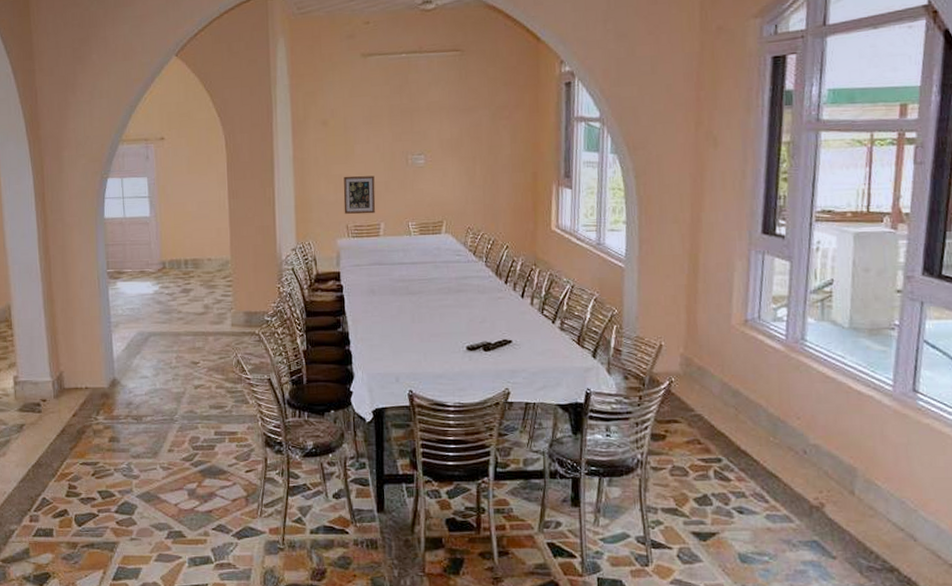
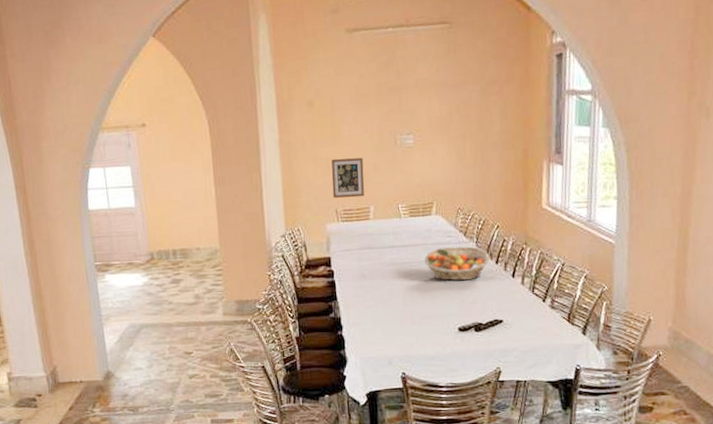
fruit basket: none [434,265,500,300] -> present [424,246,490,281]

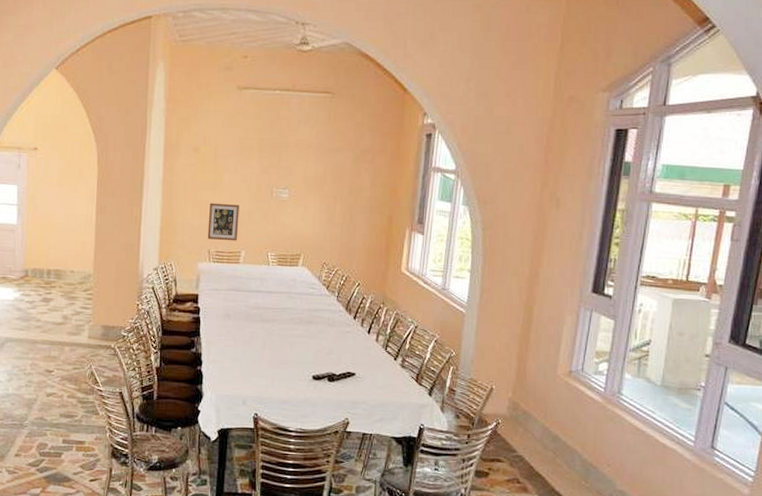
fruit basket: present [424,246,490,281] -> none [287,298,349,332]

